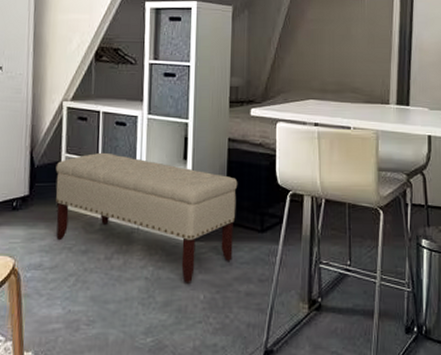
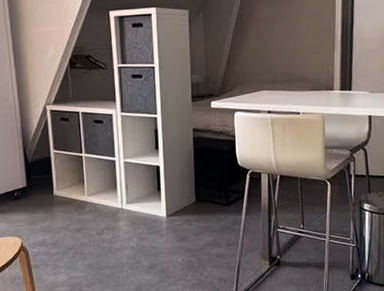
bench: present [55,152,238,283] -> none [46,147,204,250]

